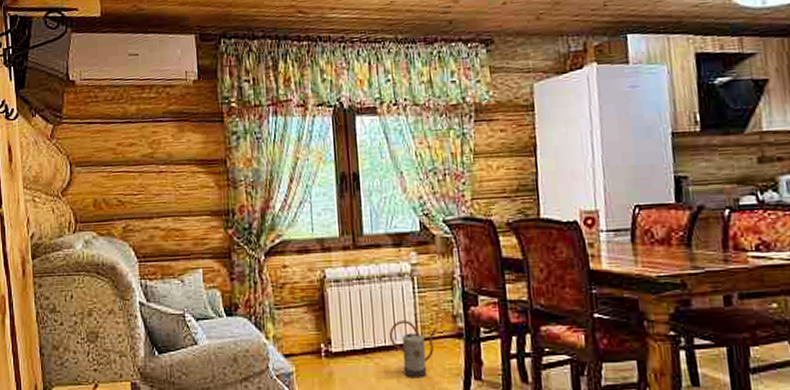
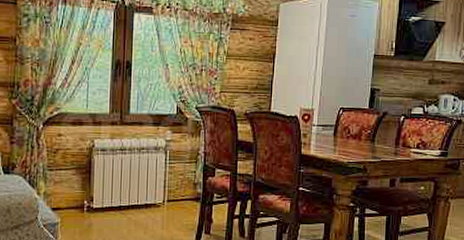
watering can: present [388,320,438,378] -> none [141,185,181,231]

